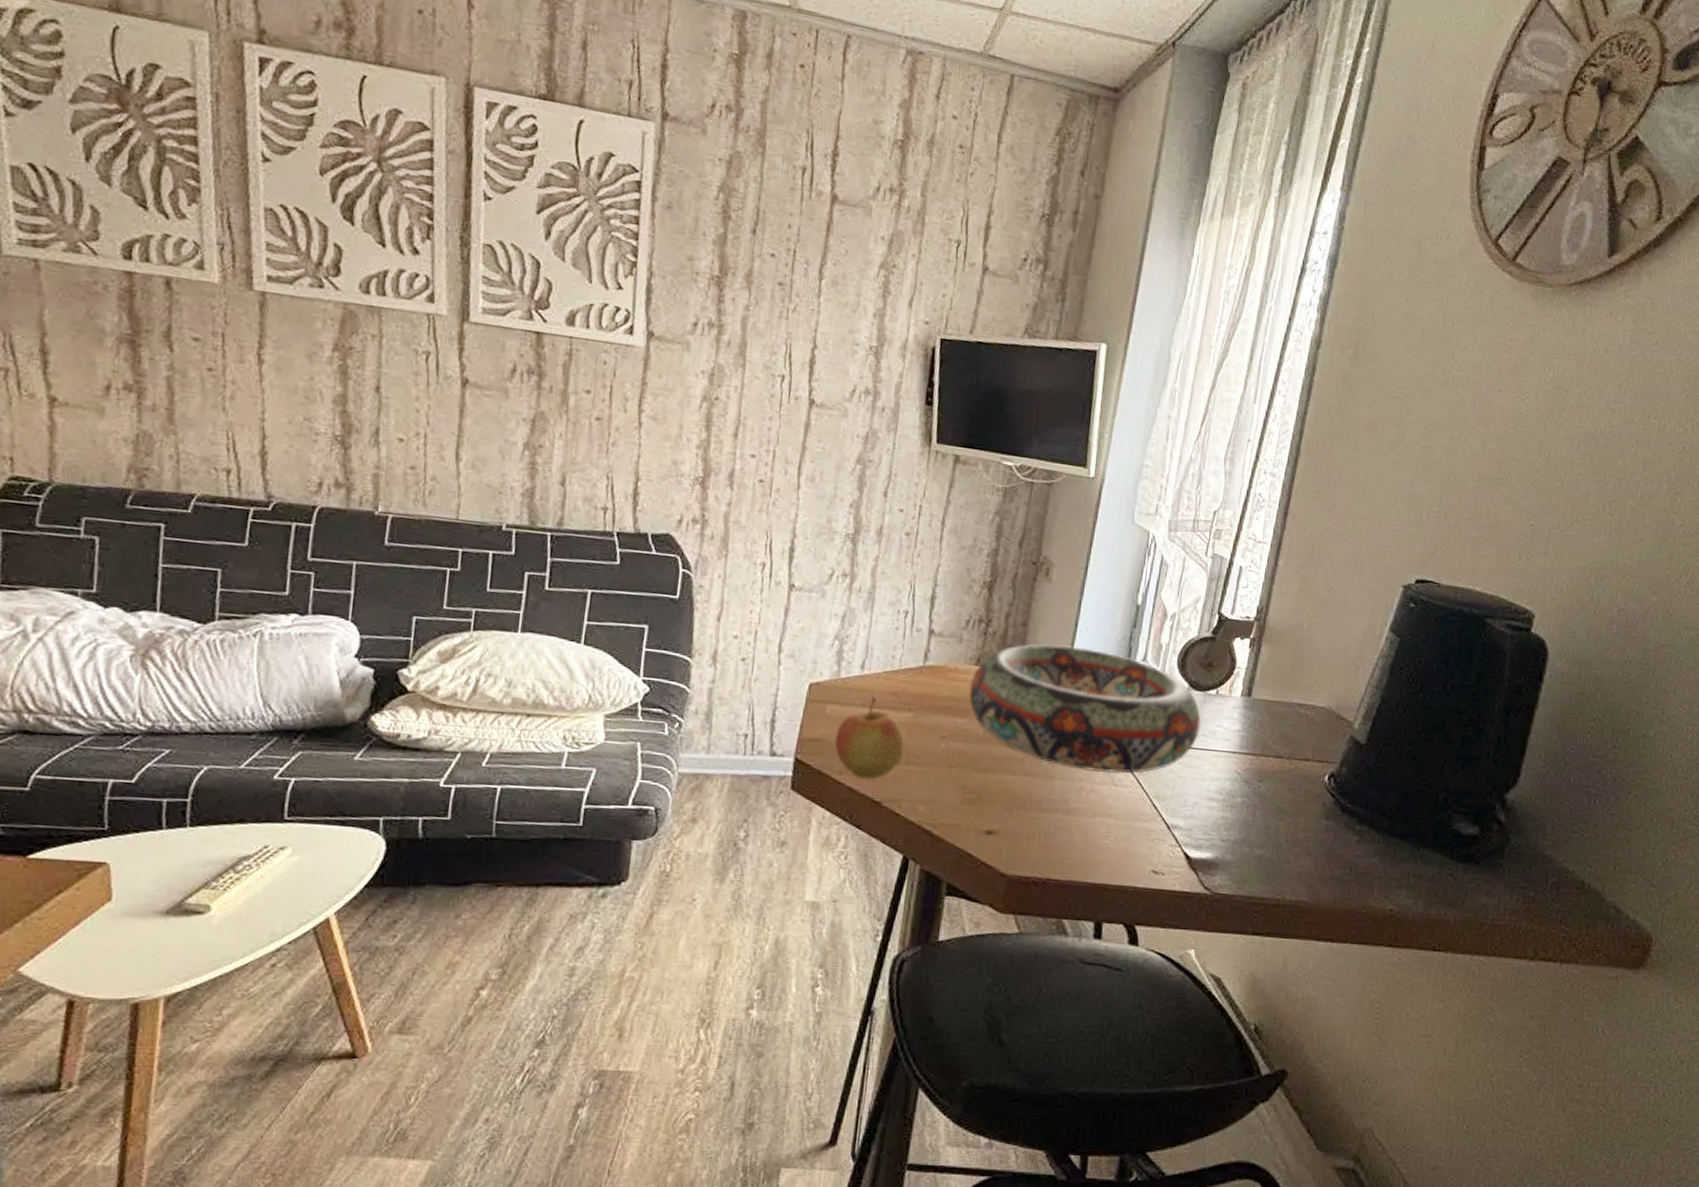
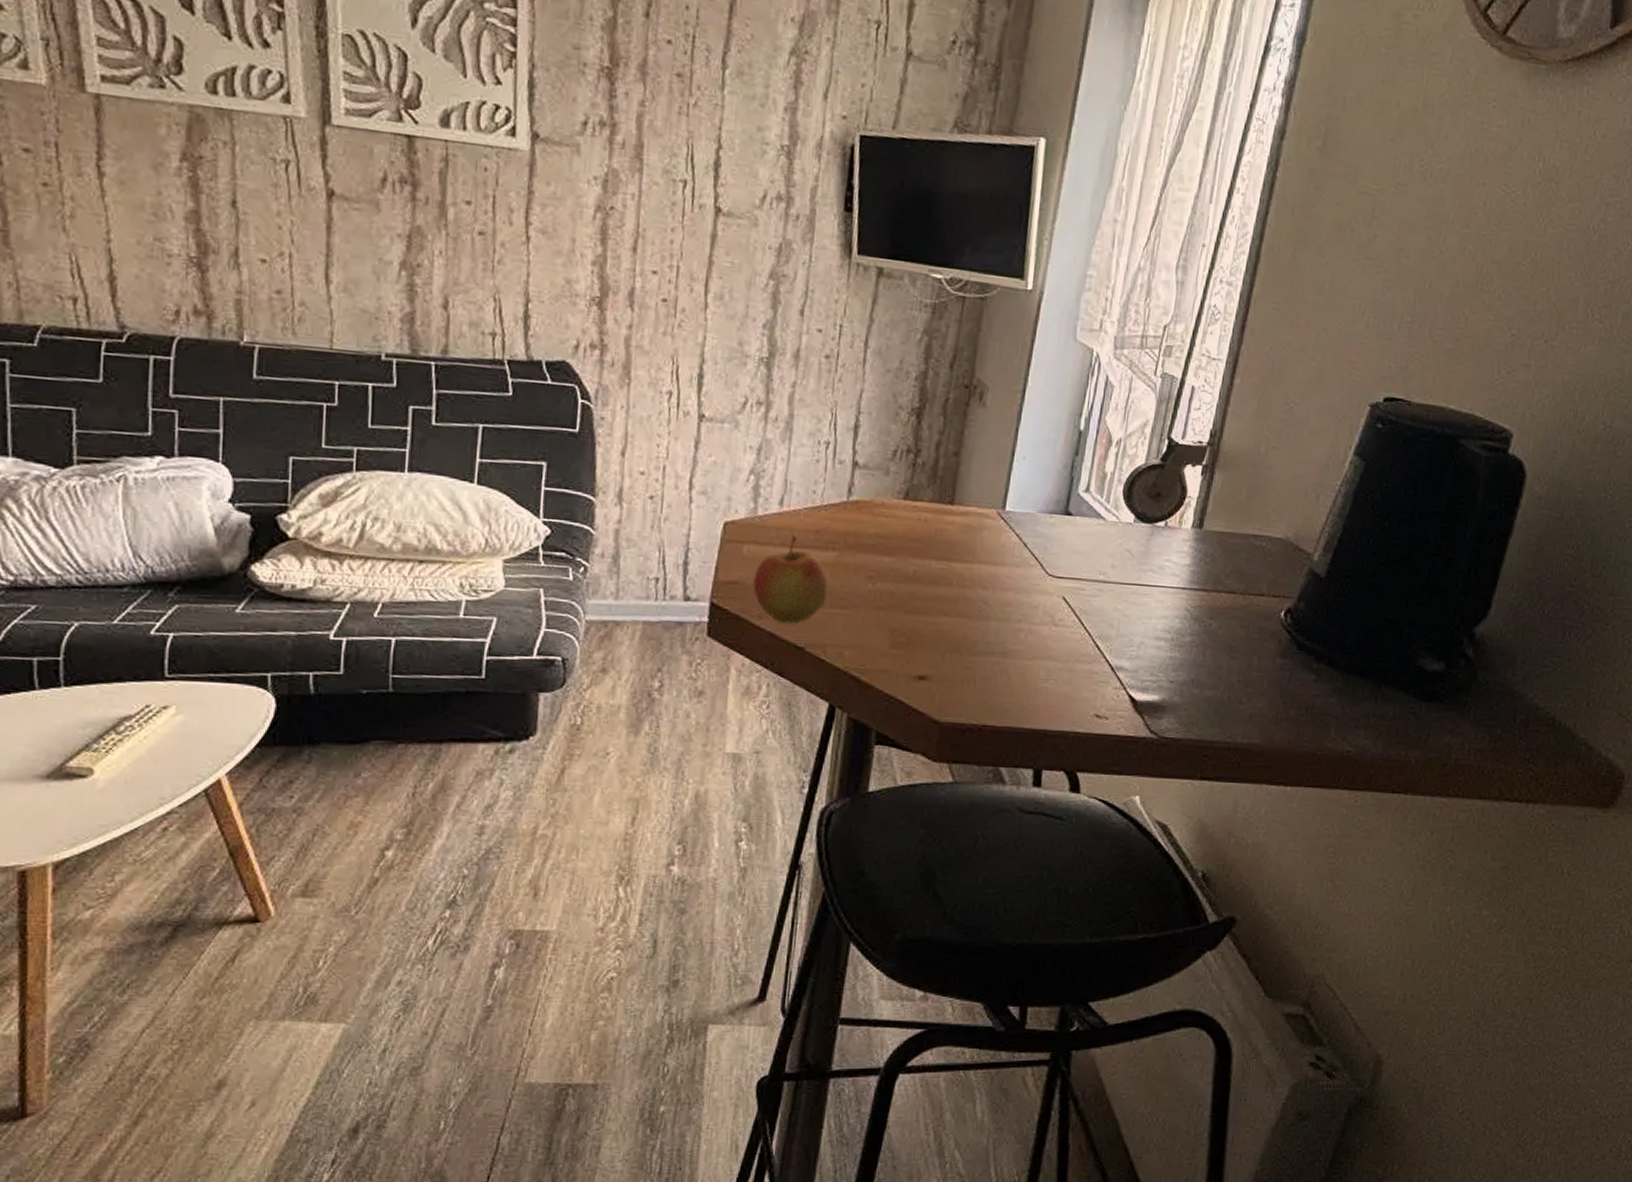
decorative bowl: present [969,643,1201,774] -> none [897,474,1148,614]

